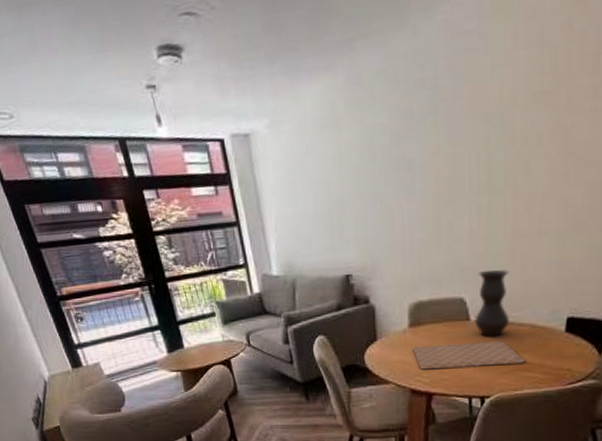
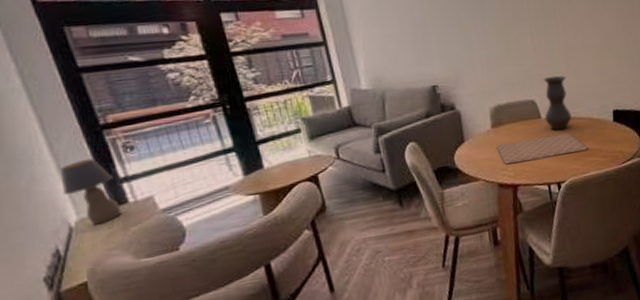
table lamp: none [34,325,79,382] -> present [61,158,122,225]

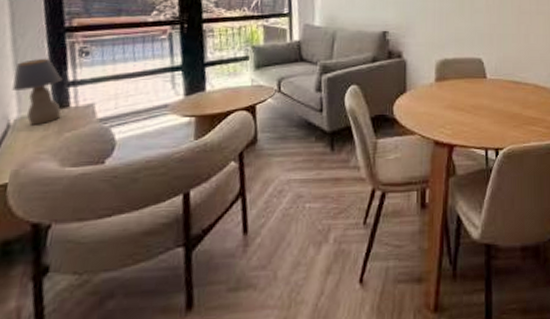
placemat: present [497,133,588,165] -> none [438,98,531,122]
vase: present [543,76,572,132] -> none [490,37,517,94]

